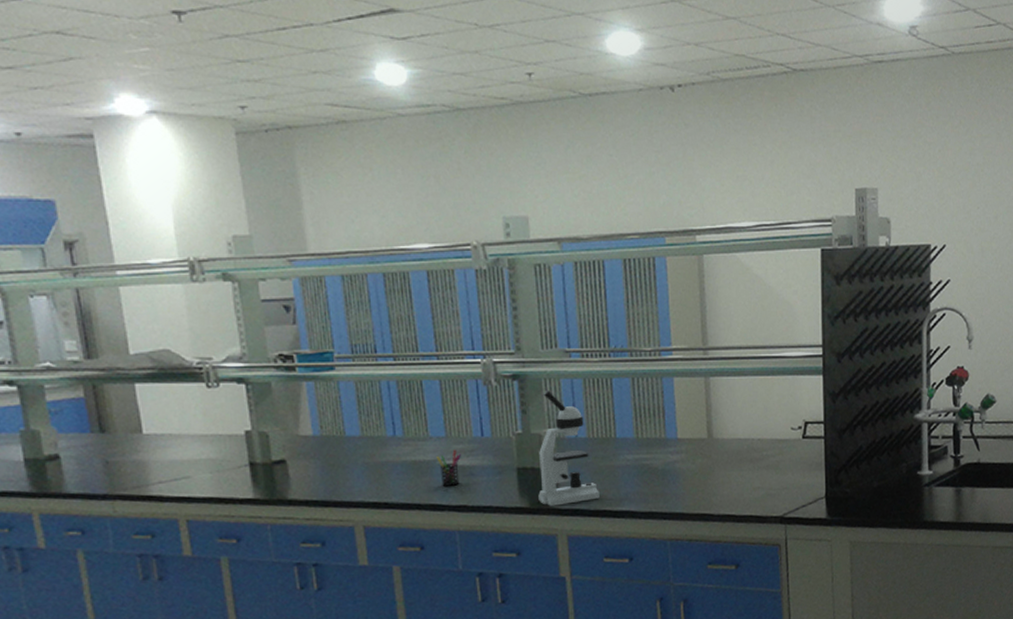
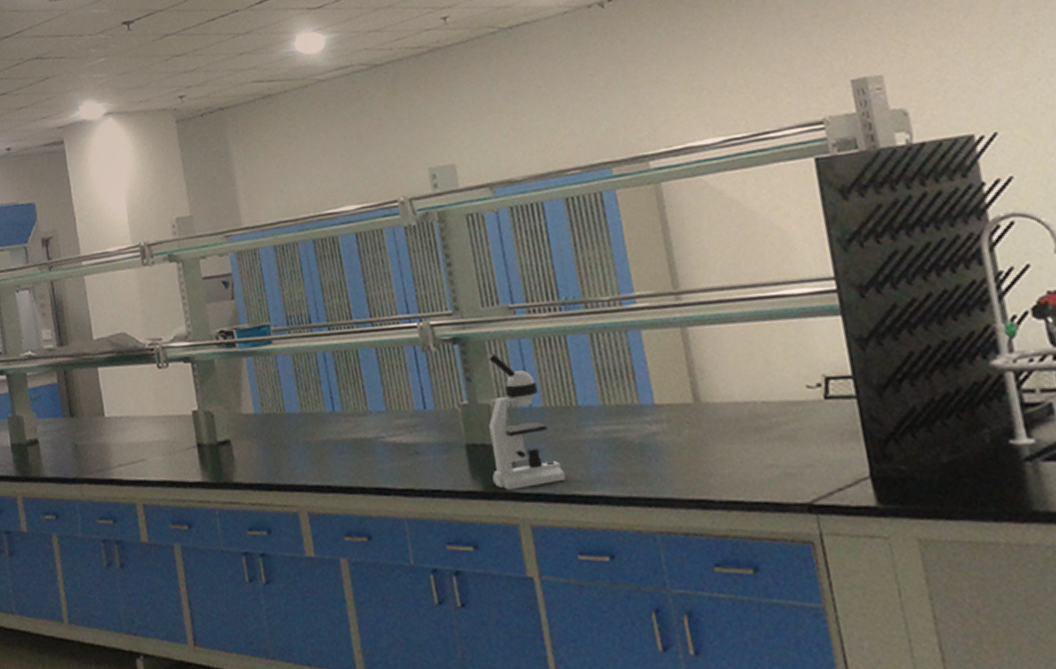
pen holder: present [436,449,461,486] -> none [378,425,404,467]

